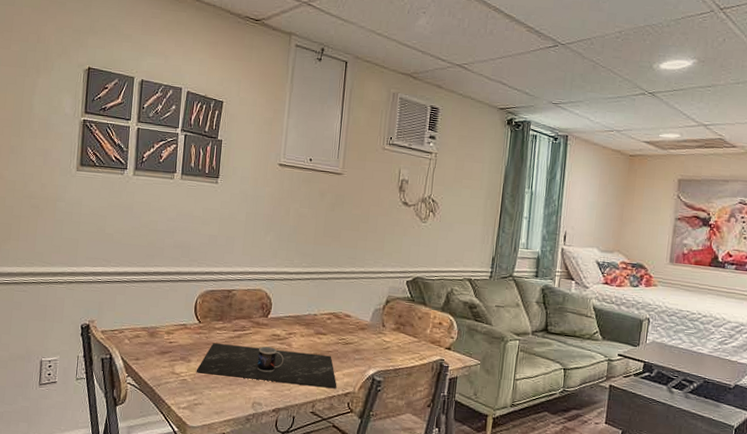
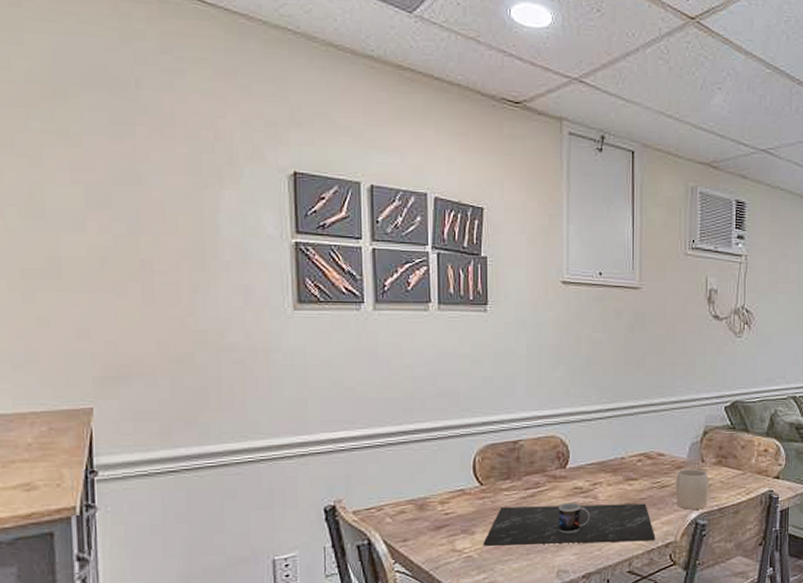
mug: none [357,330,388,367] -> present [675,469,709,510]

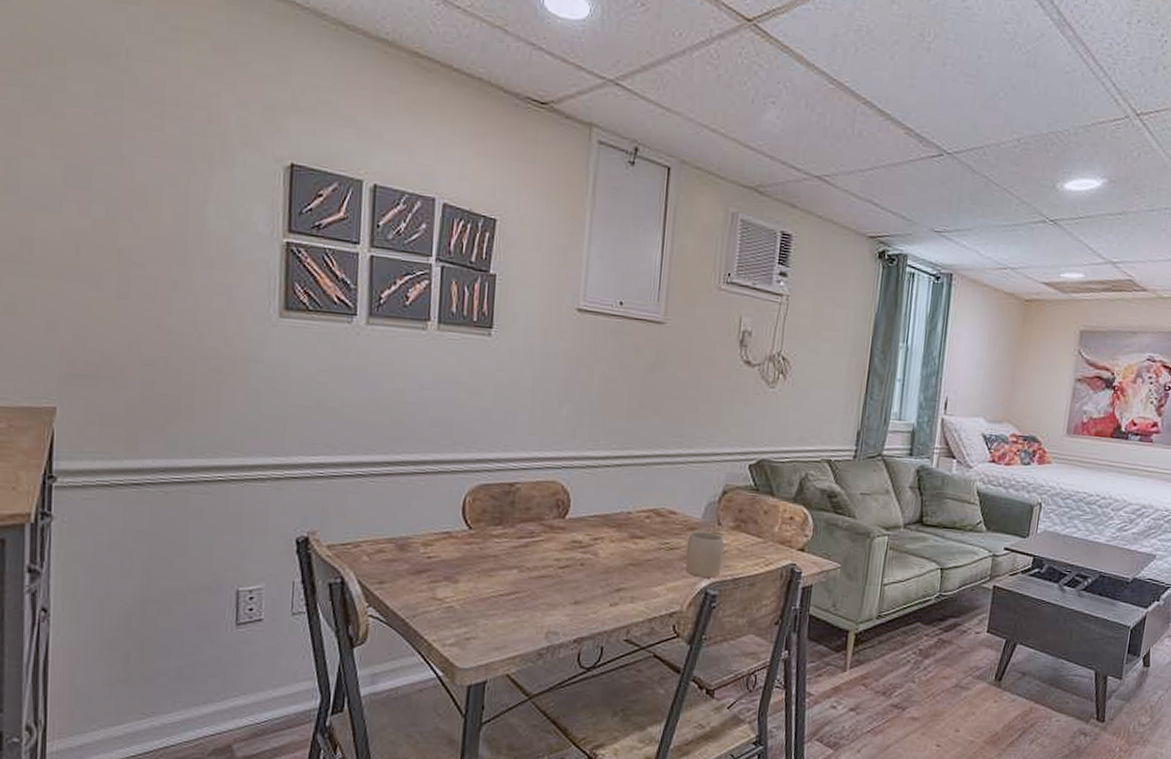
place setting: present [483,503,656,546] -> none [466,556,659,607]

